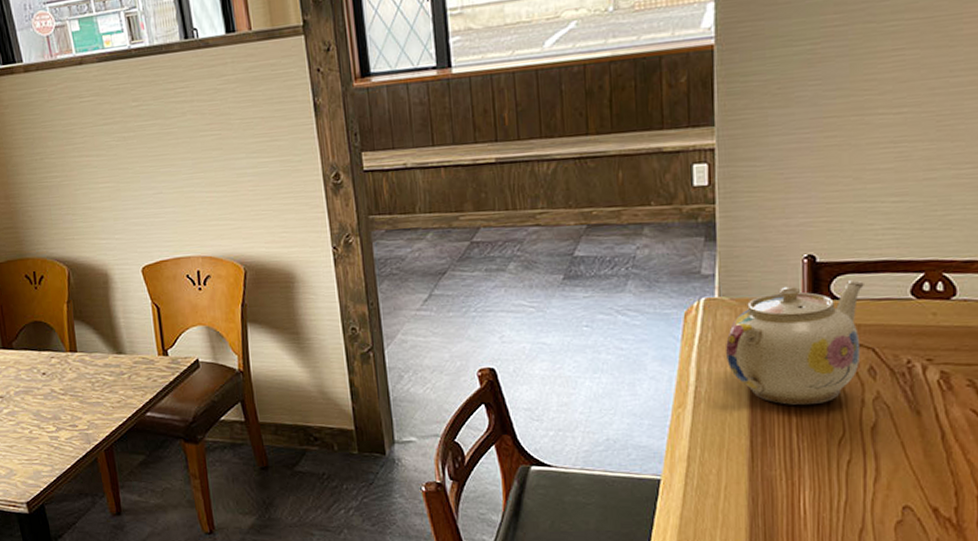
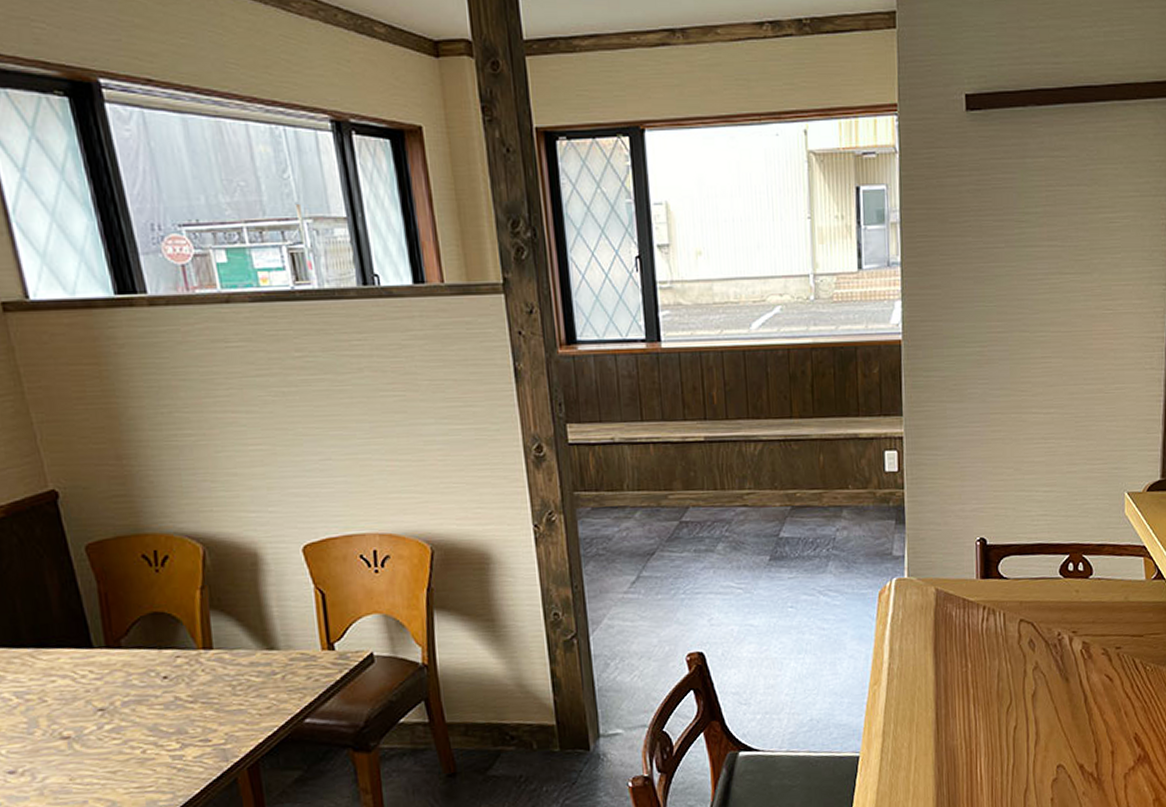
teapot: present [726,280,864,405] -> none [914,561,1024,678]

